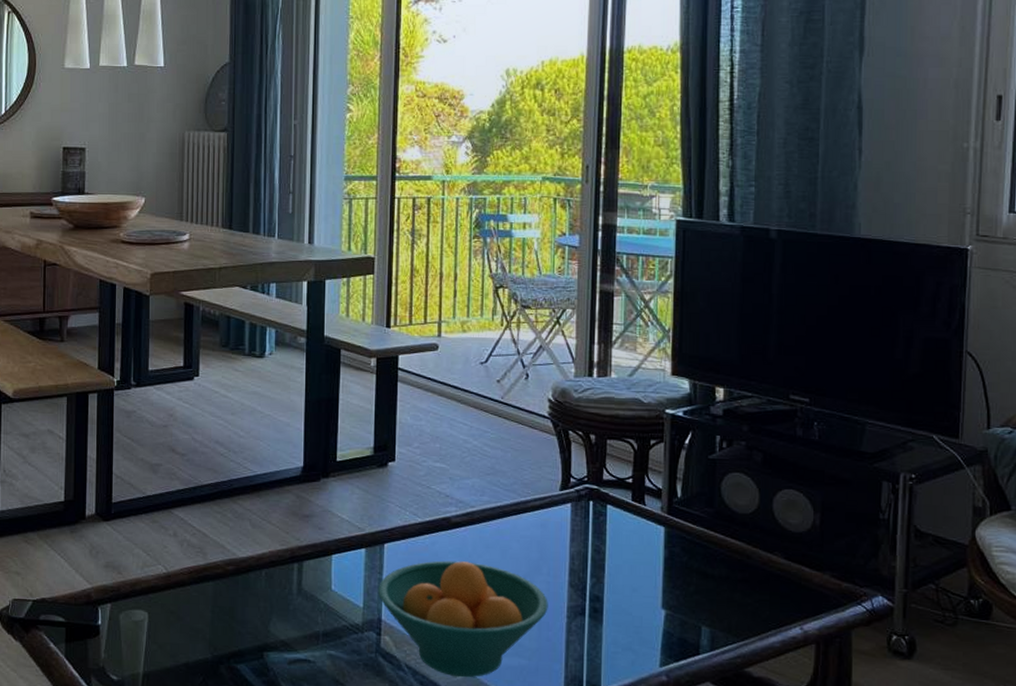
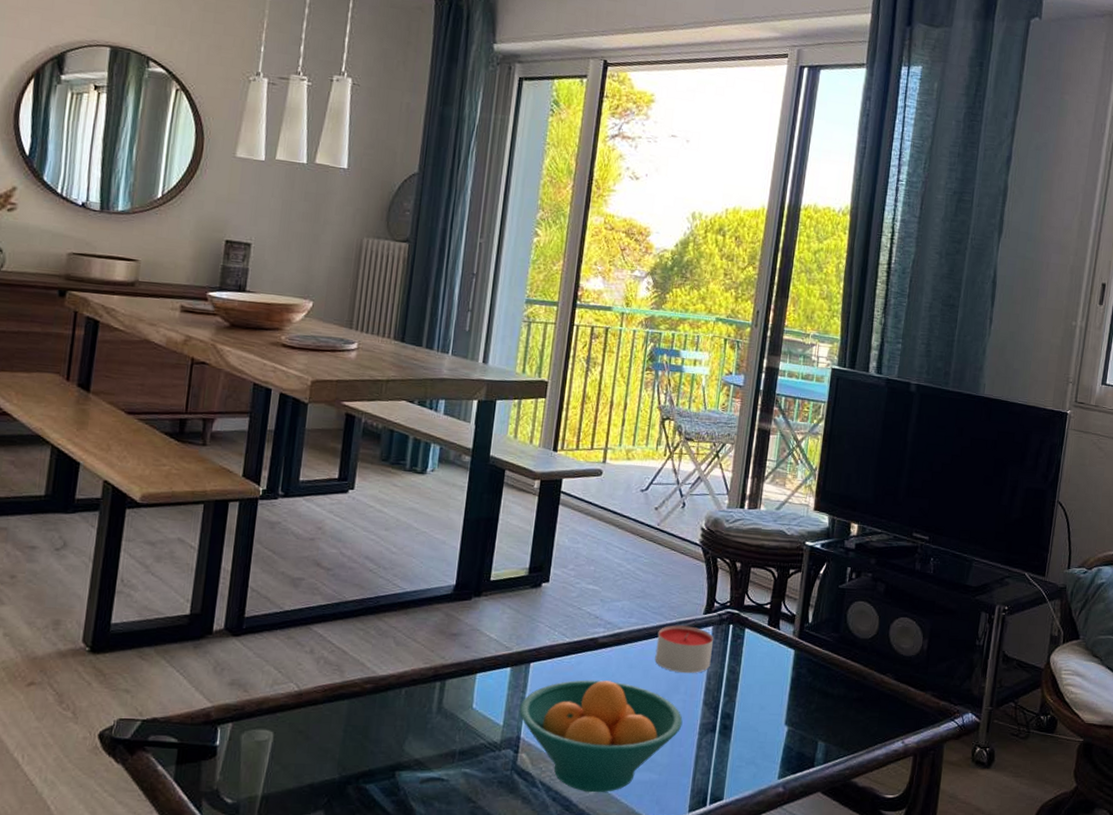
candle: none [512,502,573,554] -> present [655,625,714,674]

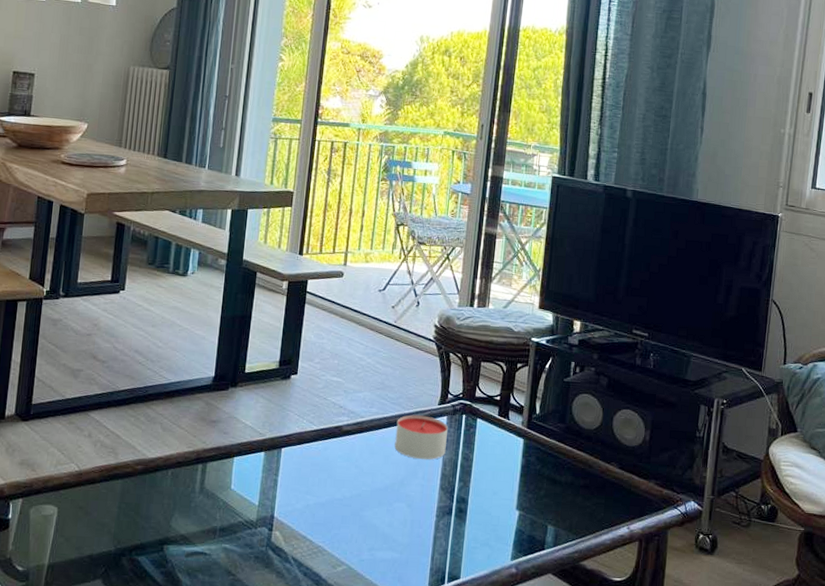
fruit bowl: present [519,680,683,793] -> none [272,464,421,569]

